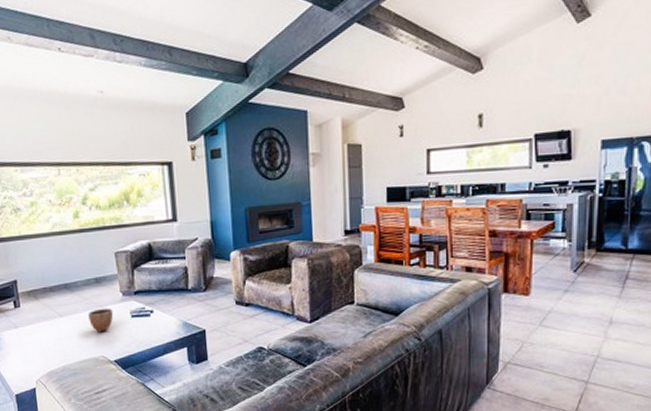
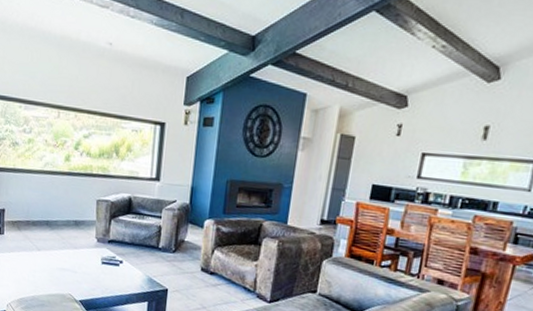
decorative bowl: present [88,308,114,333] -> none [63,249,86,273]

